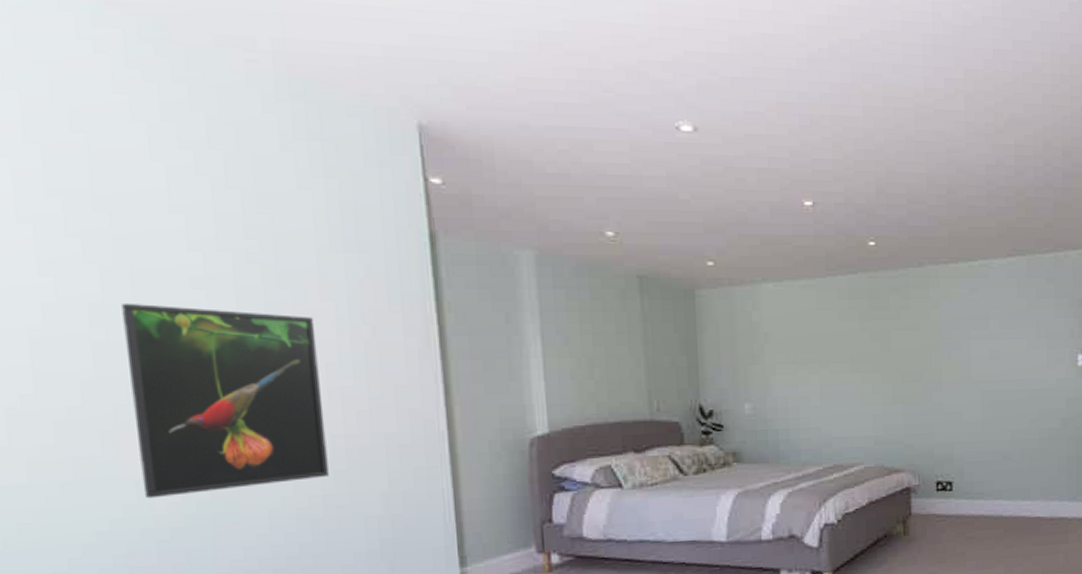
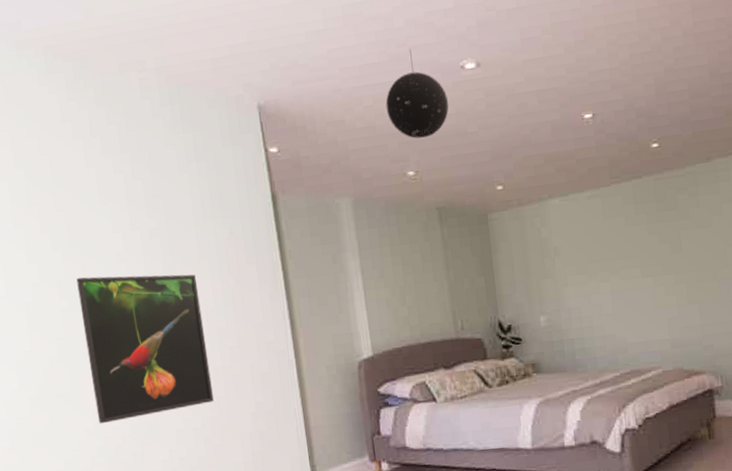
pendant light: none [584,96,659,197] -> present [385,49,449,139]

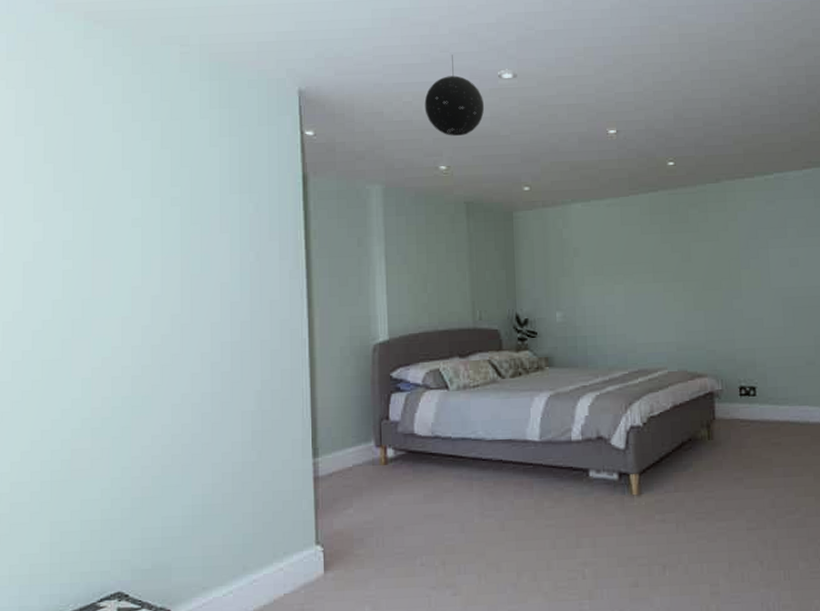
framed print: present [76,274,214,424] -> none [84,239,217,394]

